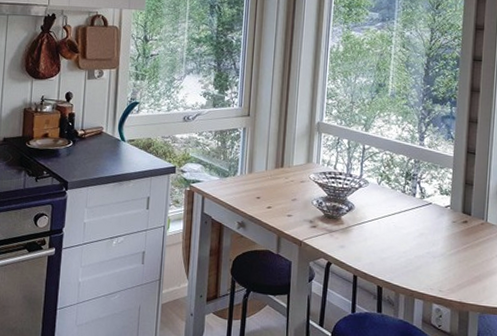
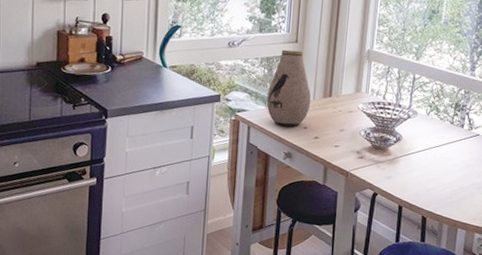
vase: none [220,123,264,197] -> present [266,49,311,126]

